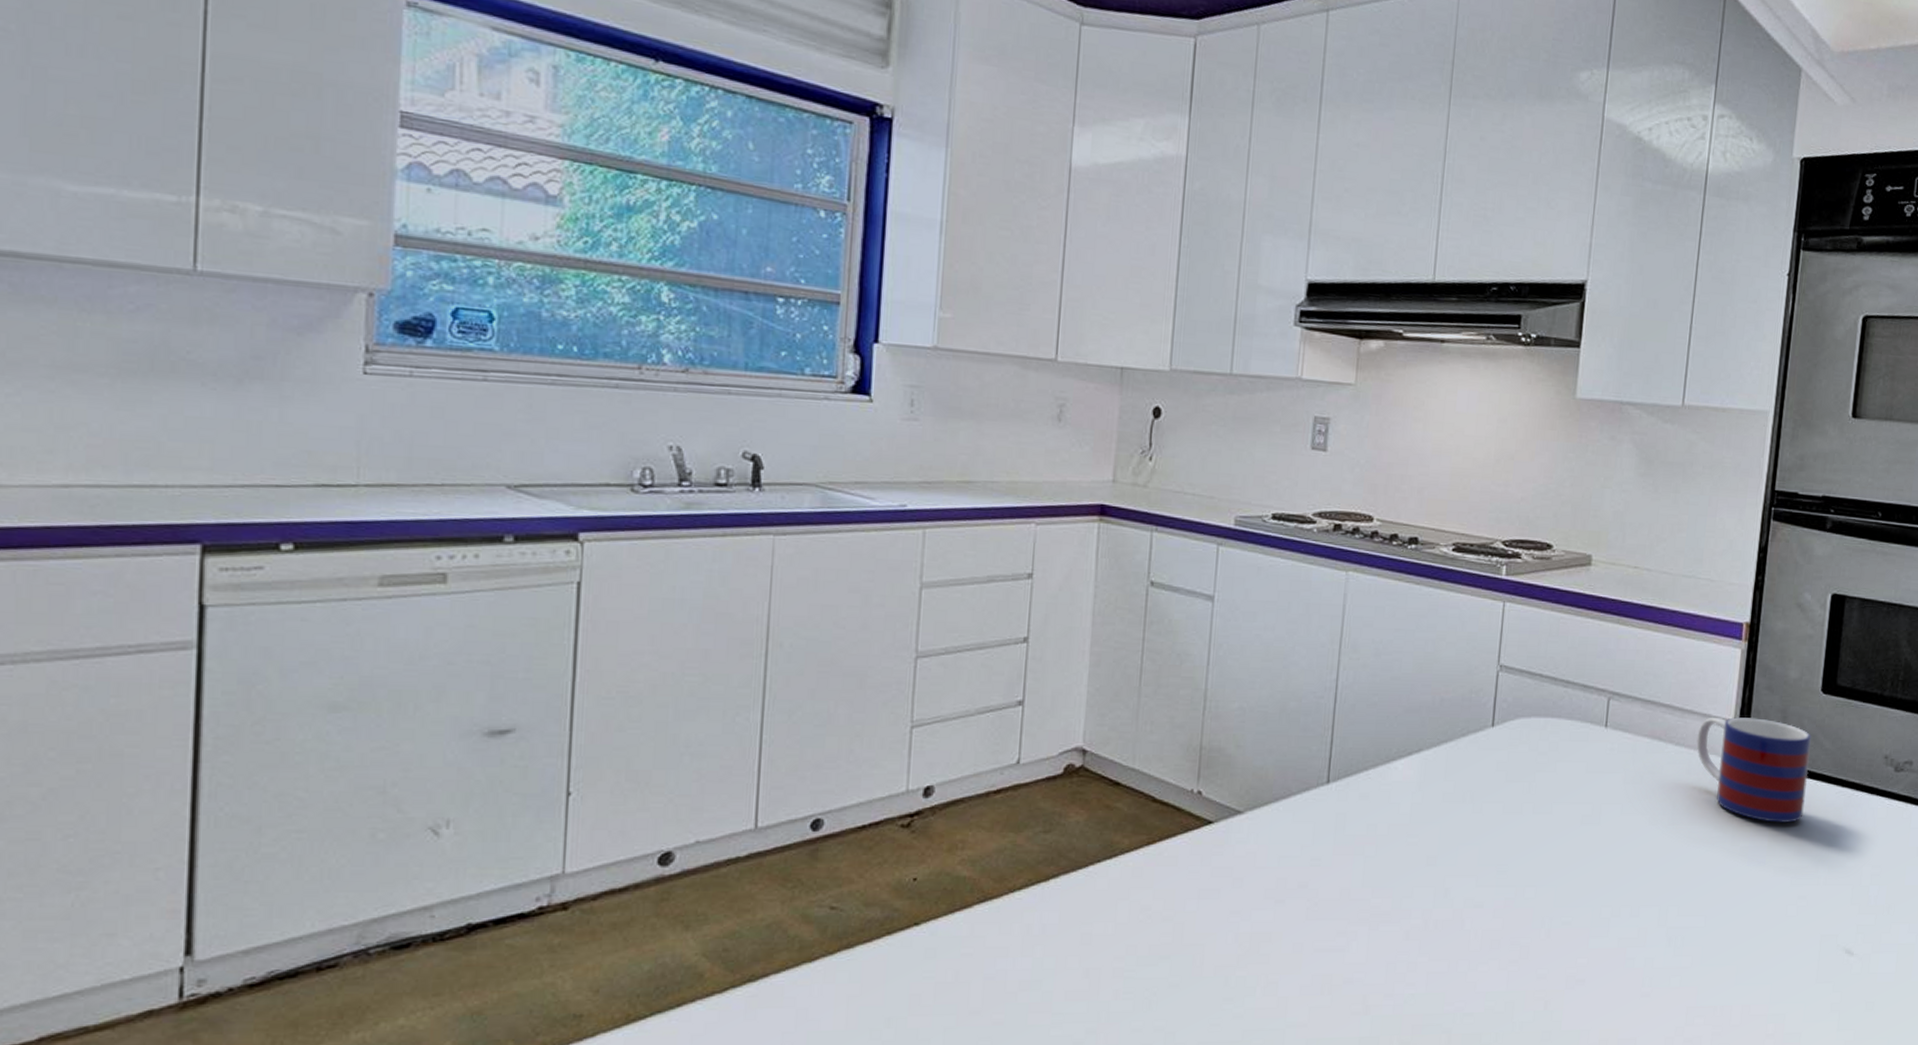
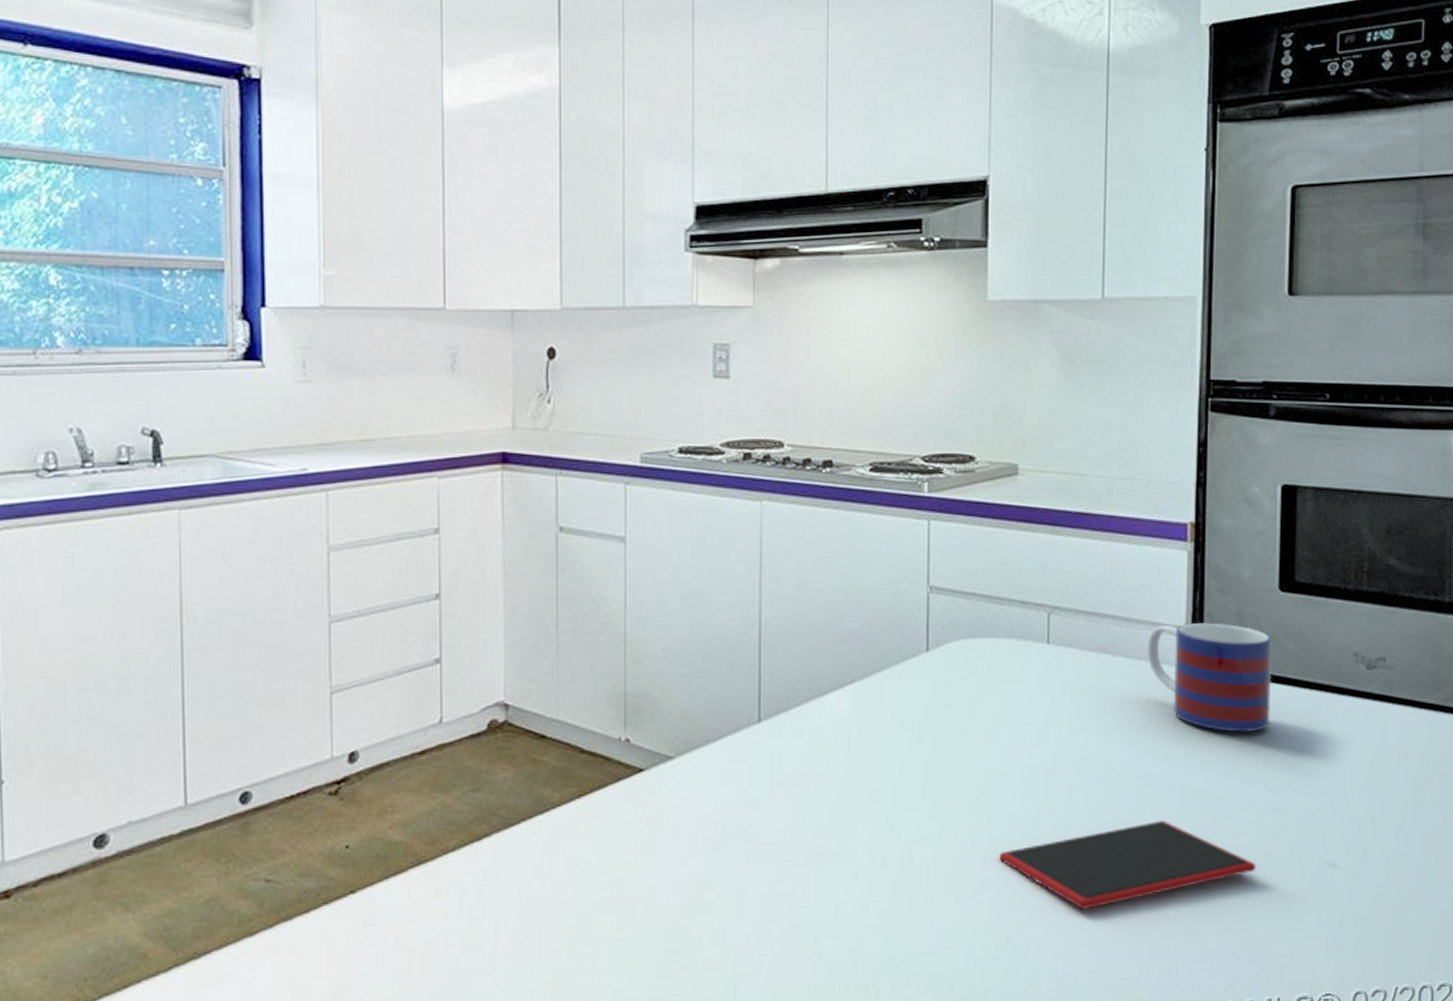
smartphone: none [1544,901,1780,981] -> present [999,821,1256,909]

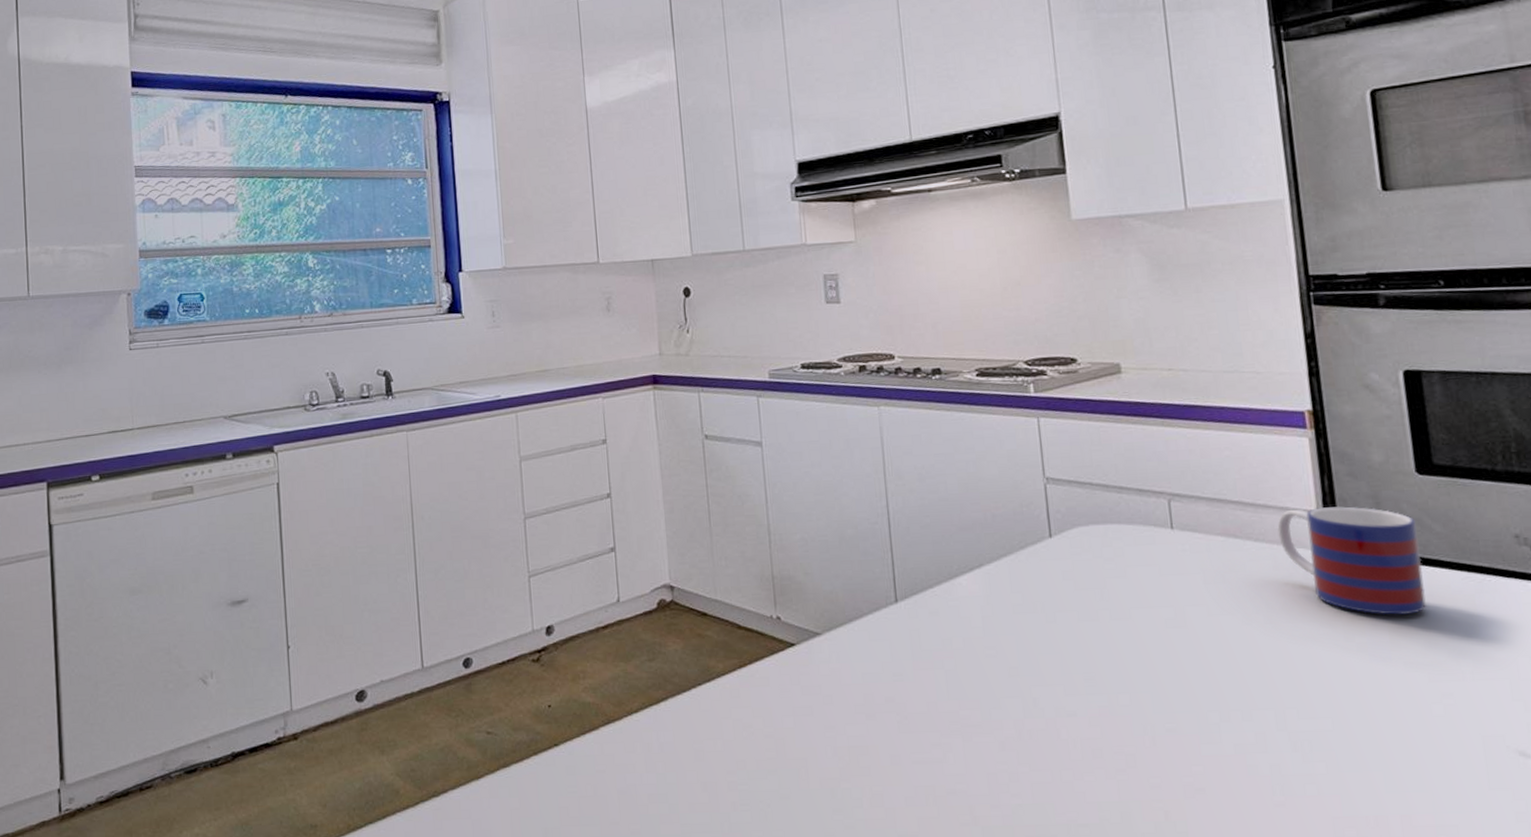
smartphone: present [999,821,1256,909] -> none [1147,703,1434,789]

